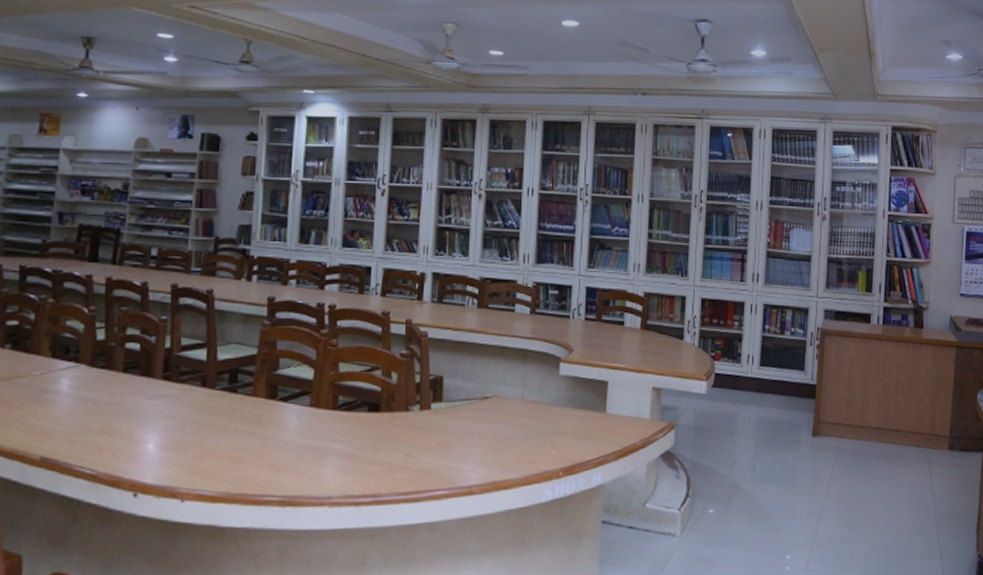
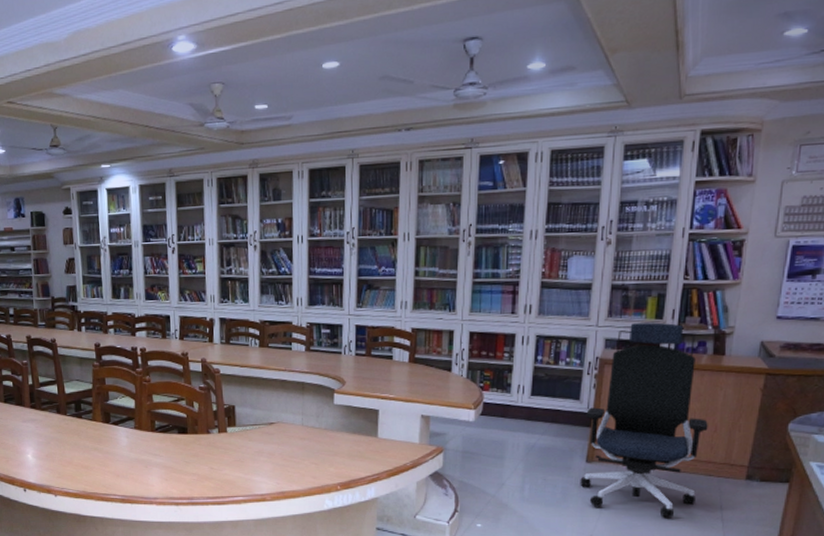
office chair: none [807,295,915,493] -> present [580,322,708,518]

